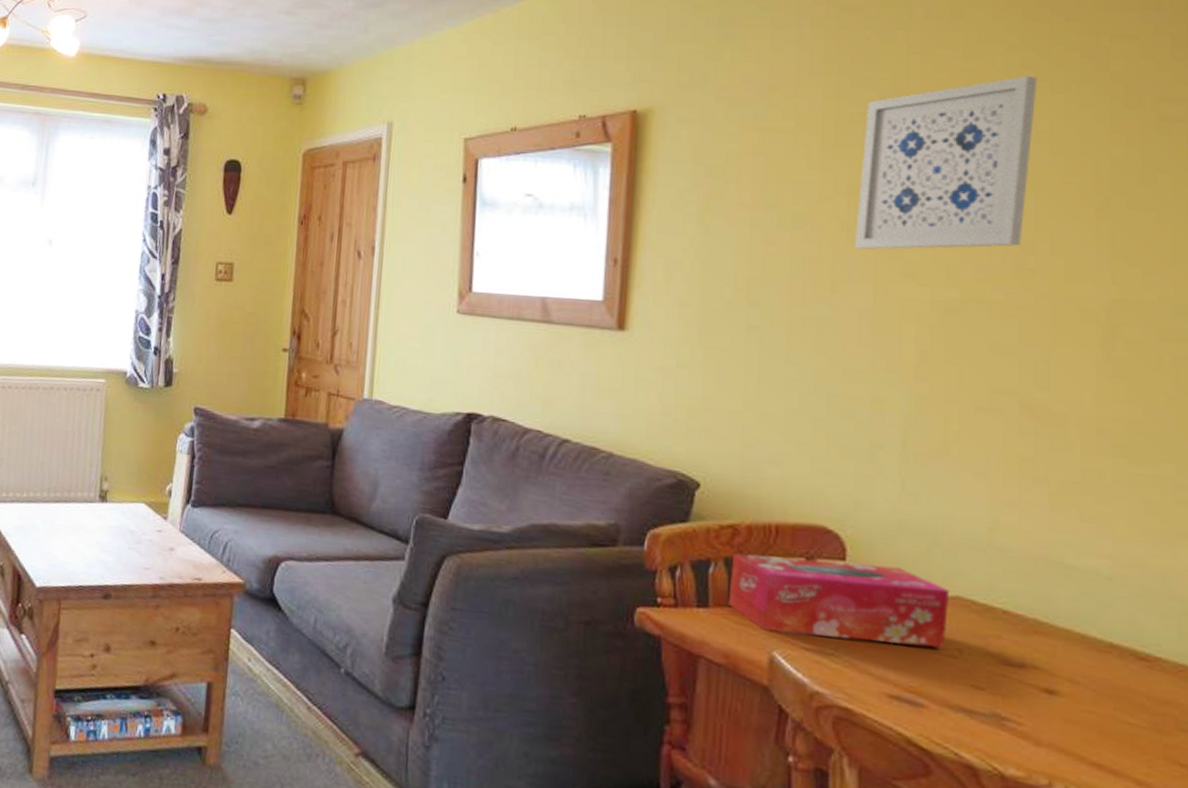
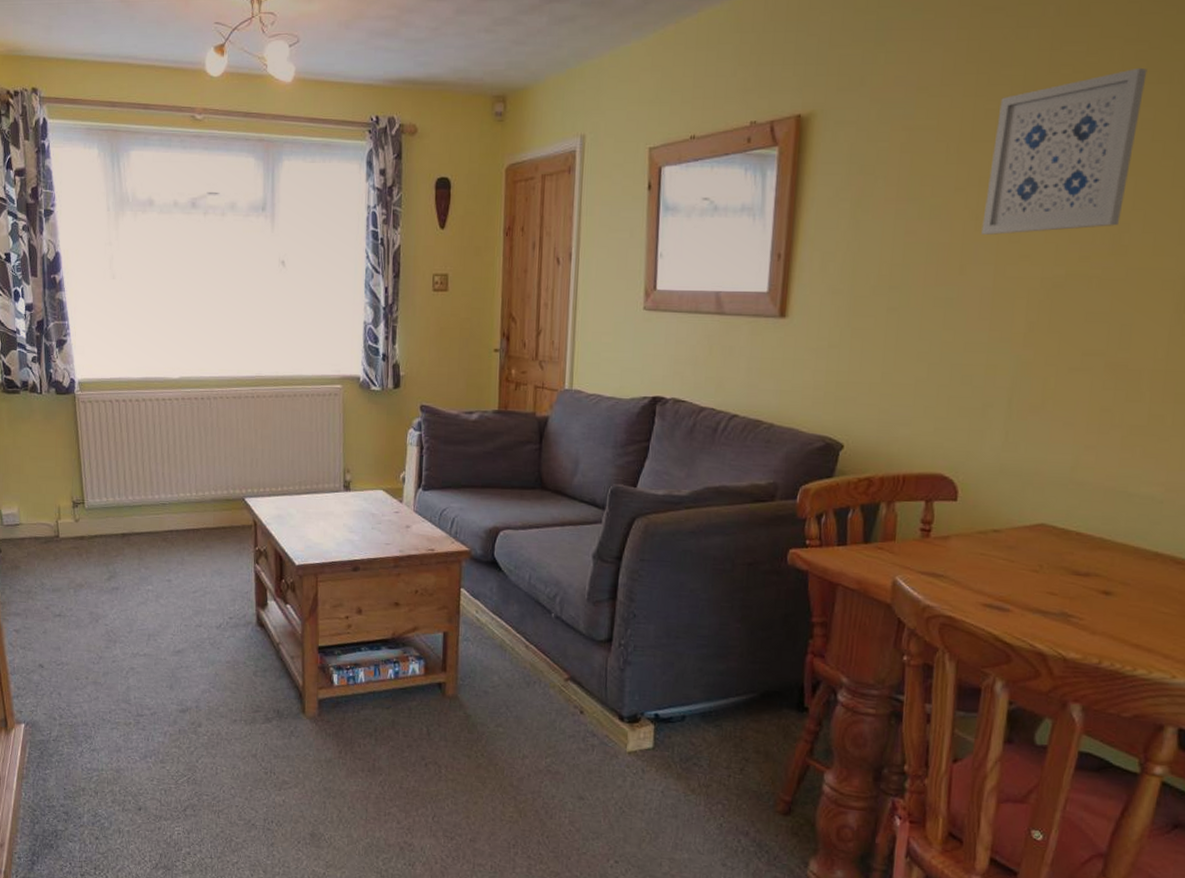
tissue box: present [728,553,950,648] -> none [862,500,1037,565]

